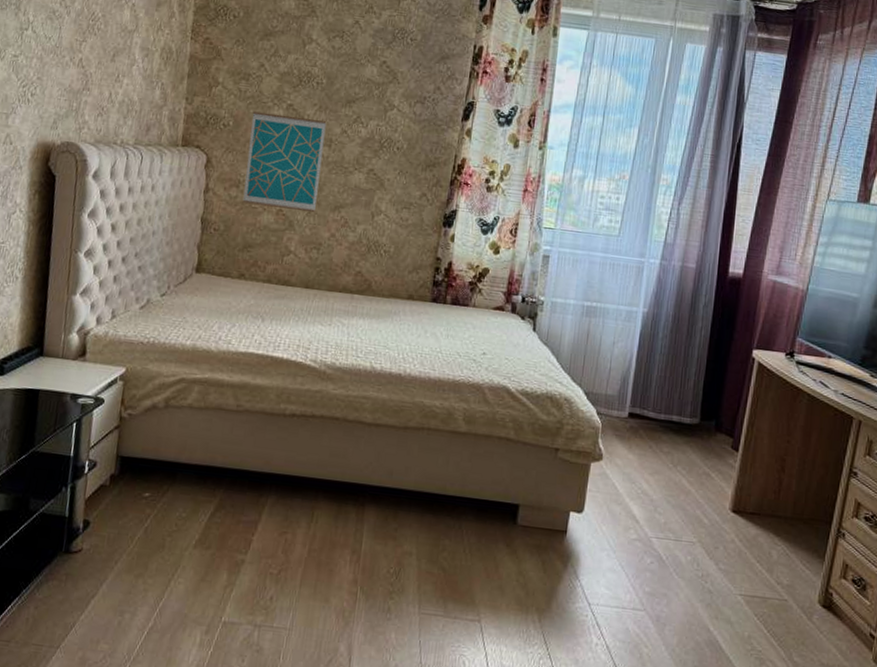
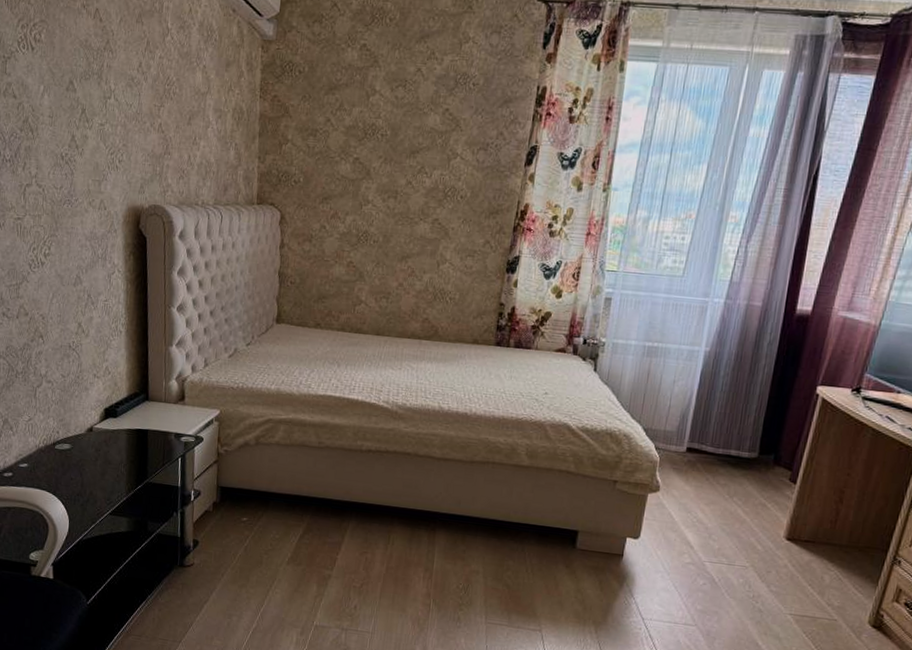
wall art: present [242,111,327,213] -> none [315,166,392,264]

